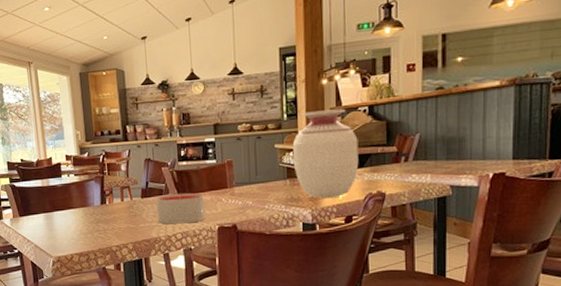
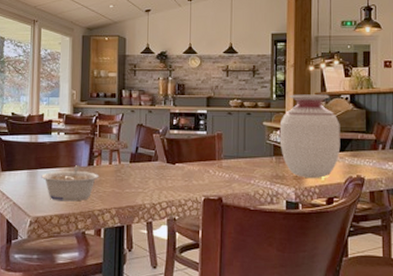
legume: none [57,205,113,241] -> present [41,165,100,202]
candle: present [156,192,205,225] -> none [144,161,191,193]

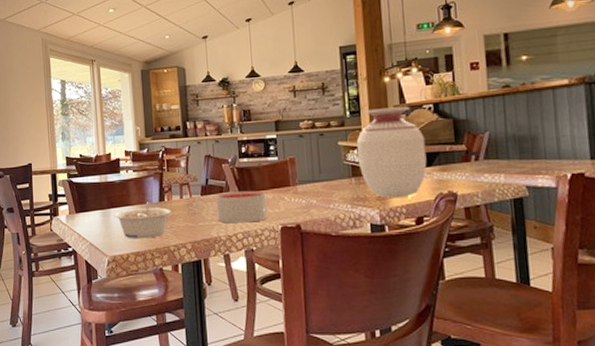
candle: none [144,161,191,193] -> present [216,190,267,224]

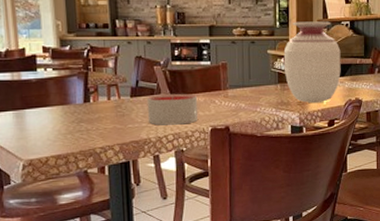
legume: present [114,202,172,239] -> none [30,103,98,142]

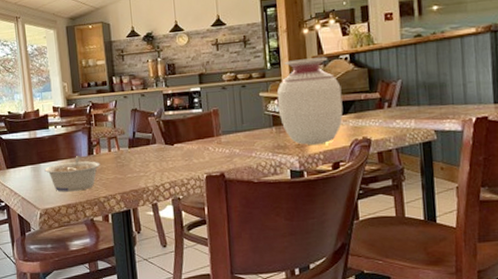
legume: none [30,103,98,142] -> present [44,156,101,192]
candle: present [146,93,197,125] -> none [143,142,192,174]

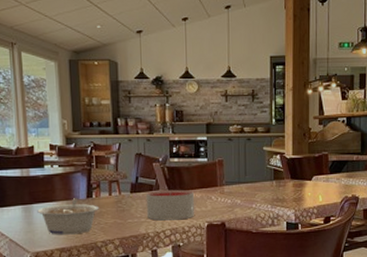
candle: none [143,142,192,174] -> present [145,189,194,221]
vase: present [276,57,343,145] -> none [279,118,337,199]

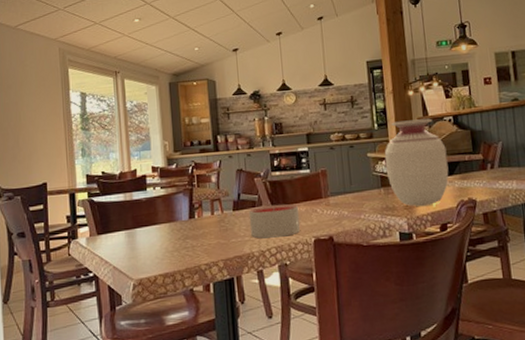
legume: present [37,198,100,235] -> none [140,219,203,260]
vase: none [279,118,337,199] -> present [384,118,449,207]

